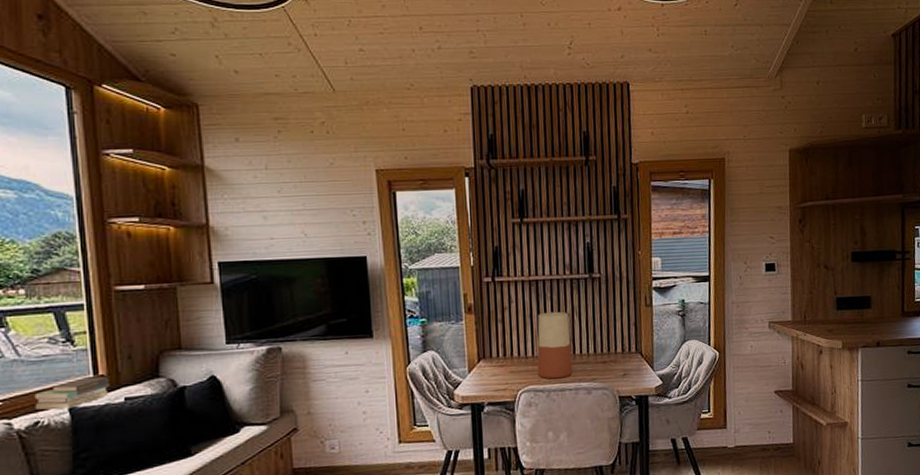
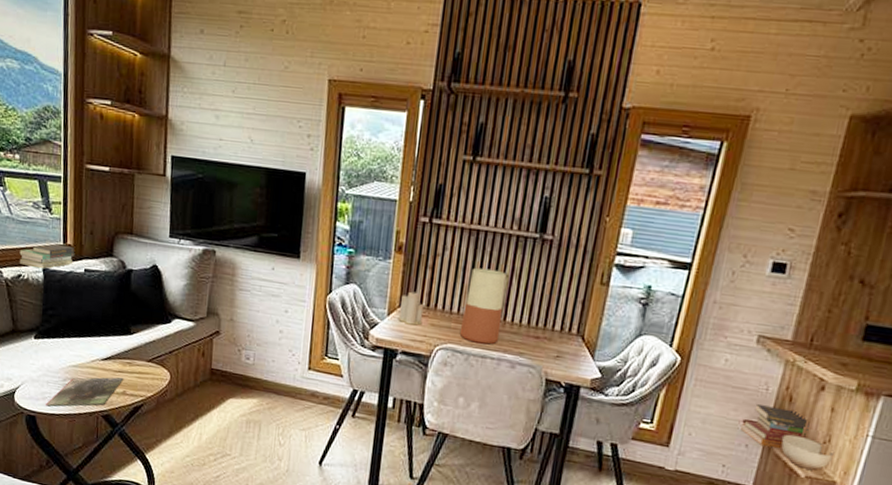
candle: none [479,345,502,377] -> present [399,291,424,326]
books: none [774,374,820,408] -> present [741,404,810,448]
bowl: none [803,393,841,418] -> present [781,433,835,470]

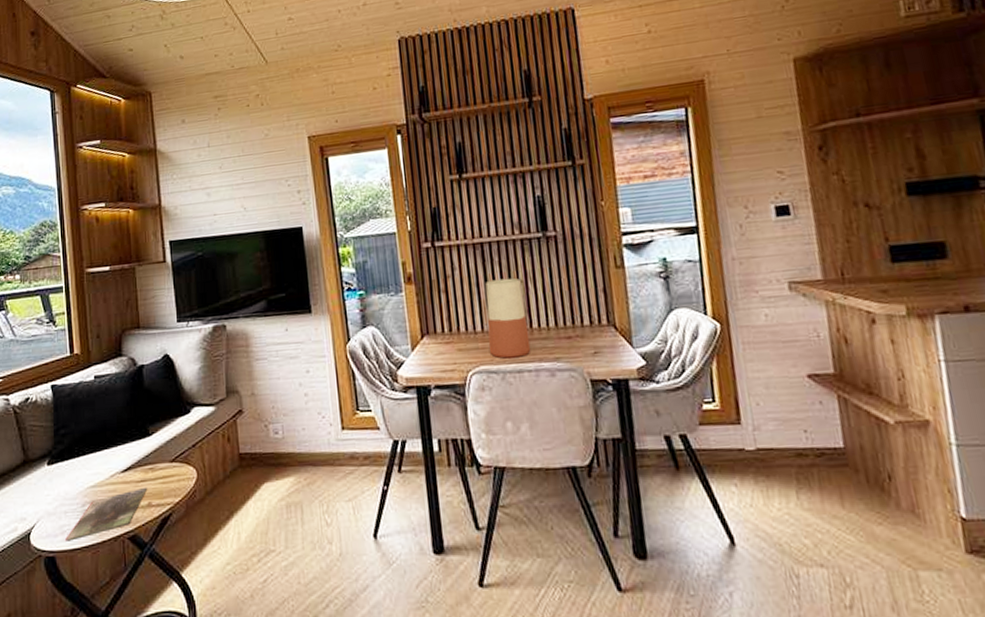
books: present [19,243,75,269] -> none [26,355,83,387]
candle: present [399,291,424,326] -> none [422,319,449,356]
books: present [741,404,810,448] -> none [806,352,879,398]
bowl: present [781,433,835,470] -> none [852,378,915,414]

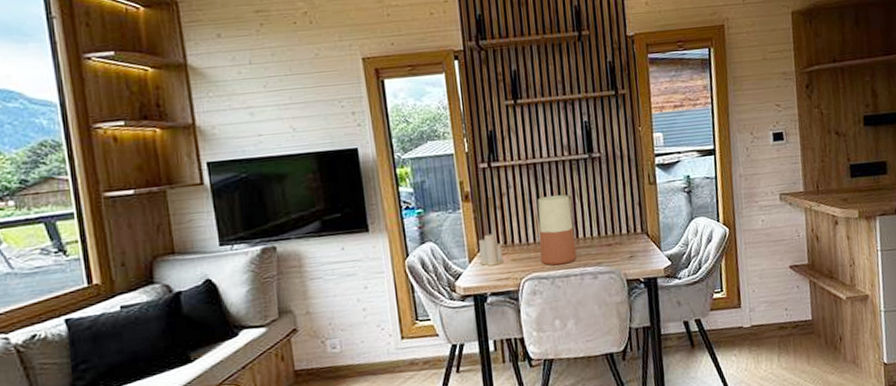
candle: none [422,319,449,356] -> present [479,233,504,267]

